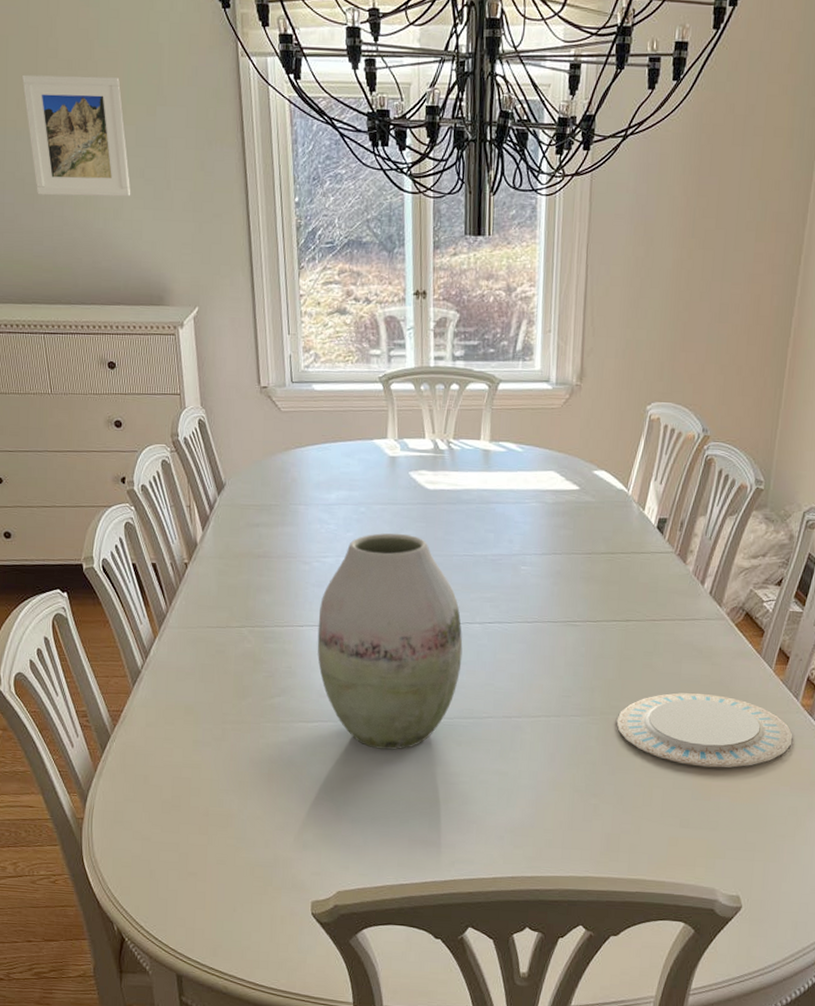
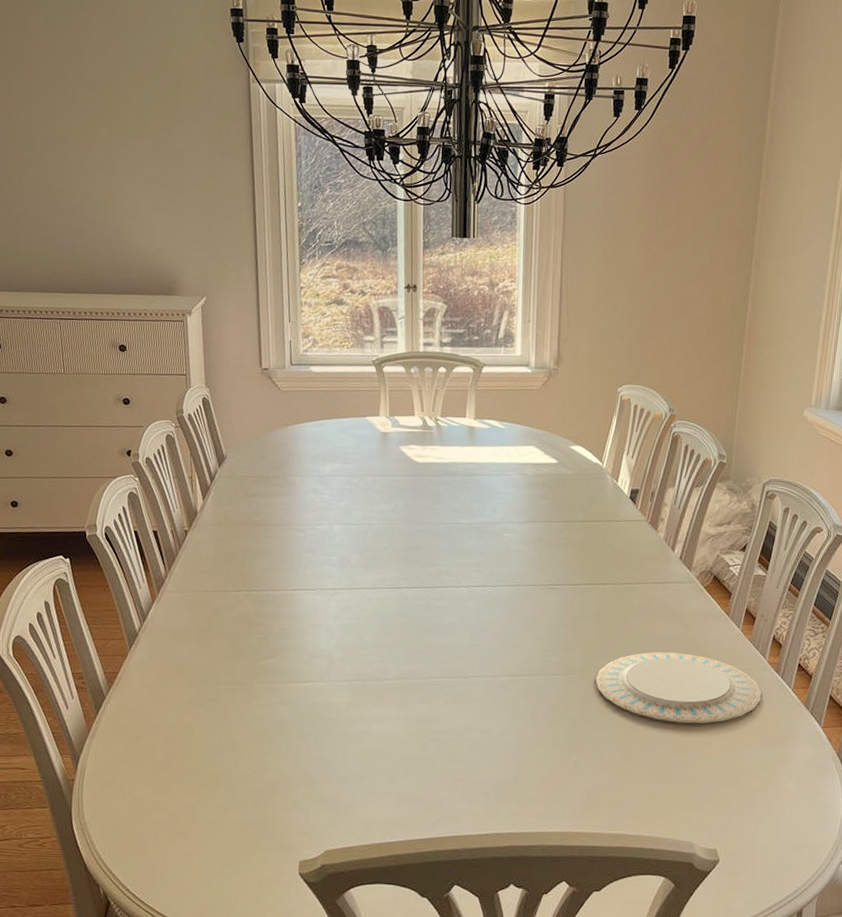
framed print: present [22,74,131,197] -> none [52,94,148,200]
vase: present [317,532,463,750] -> none [310,502,449,709]

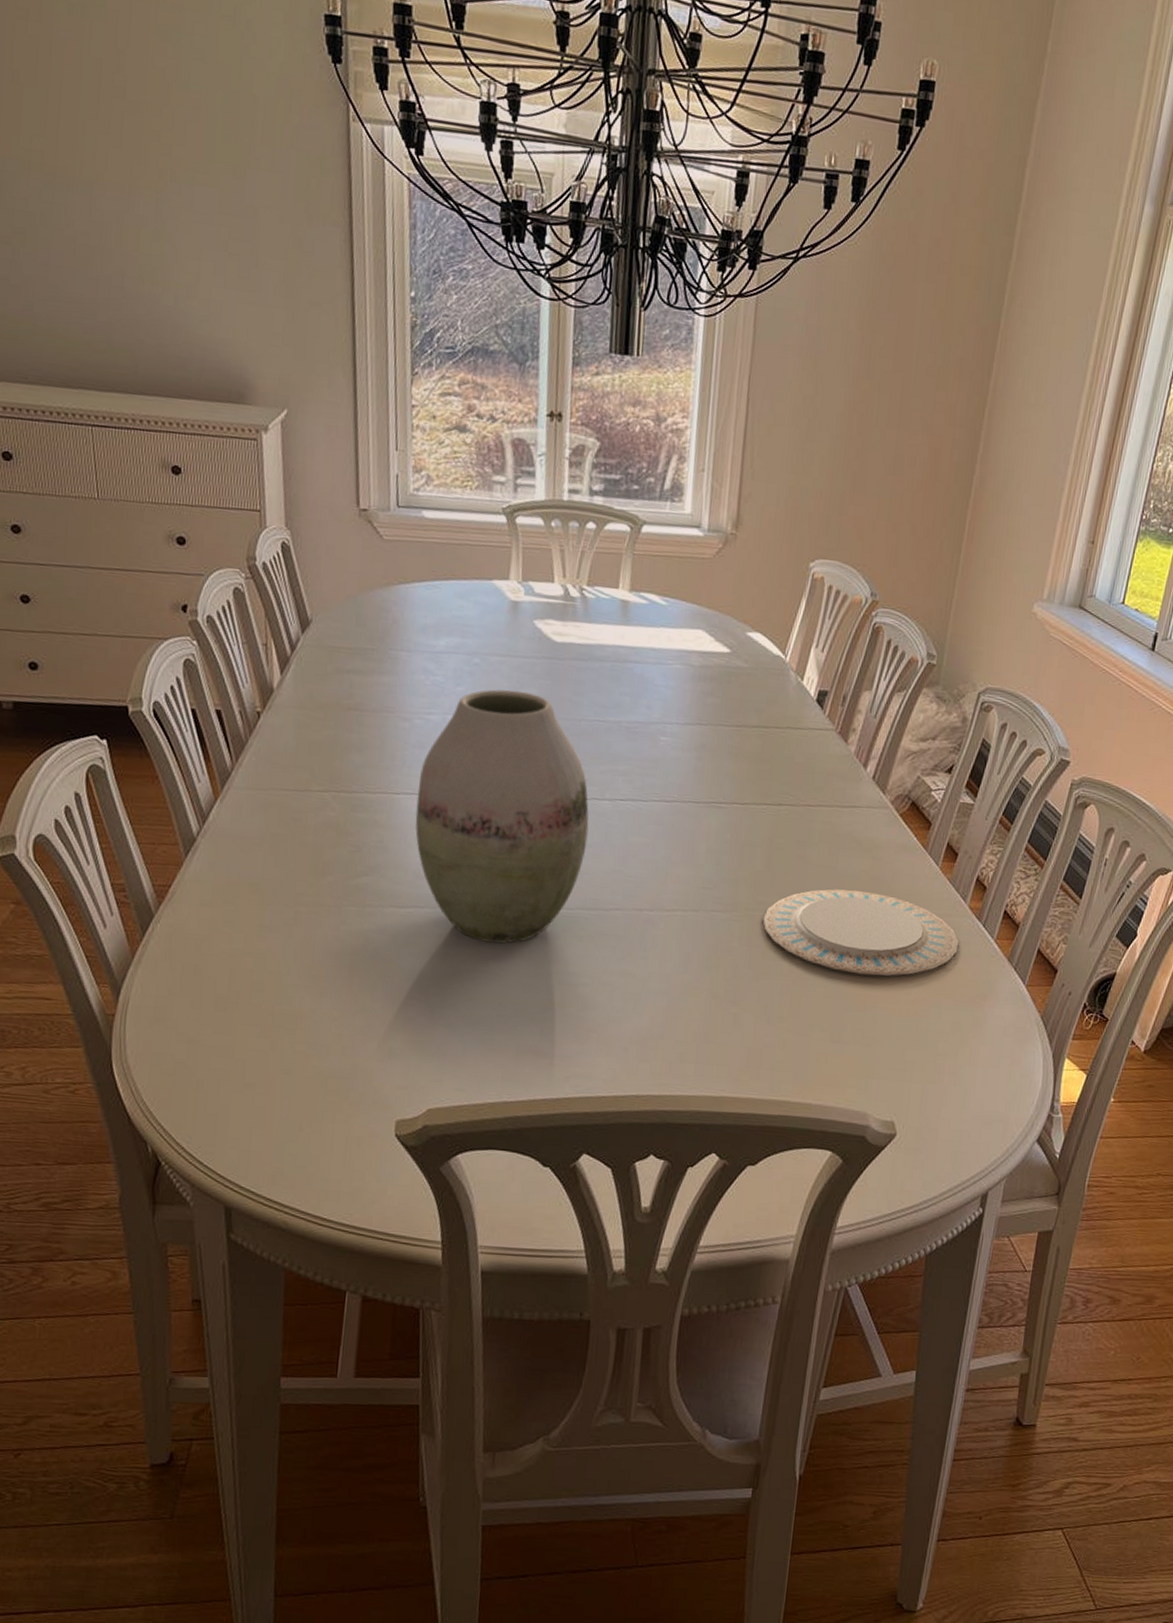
vase: none [310,502,449,709] -> present [415,689,589,944]

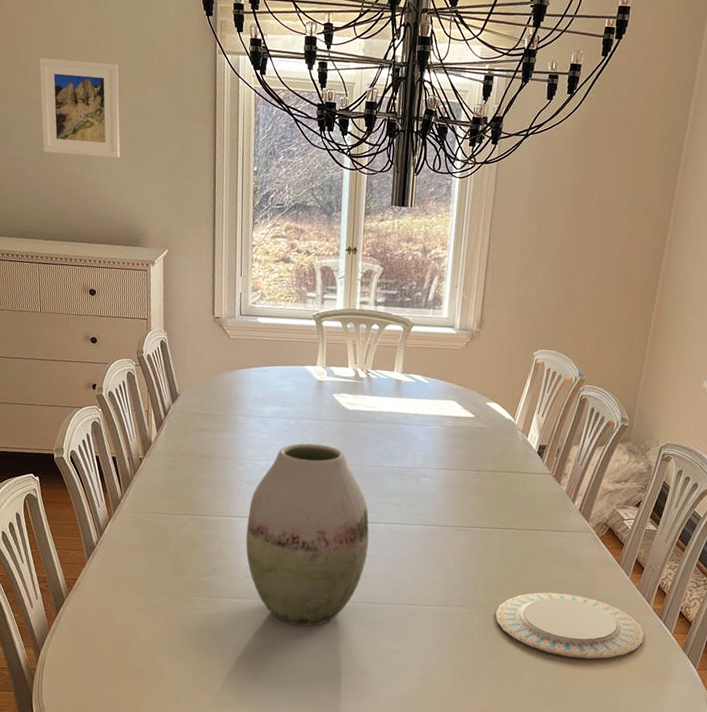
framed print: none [79,114,210,272] -> present [39,57,120,159]

